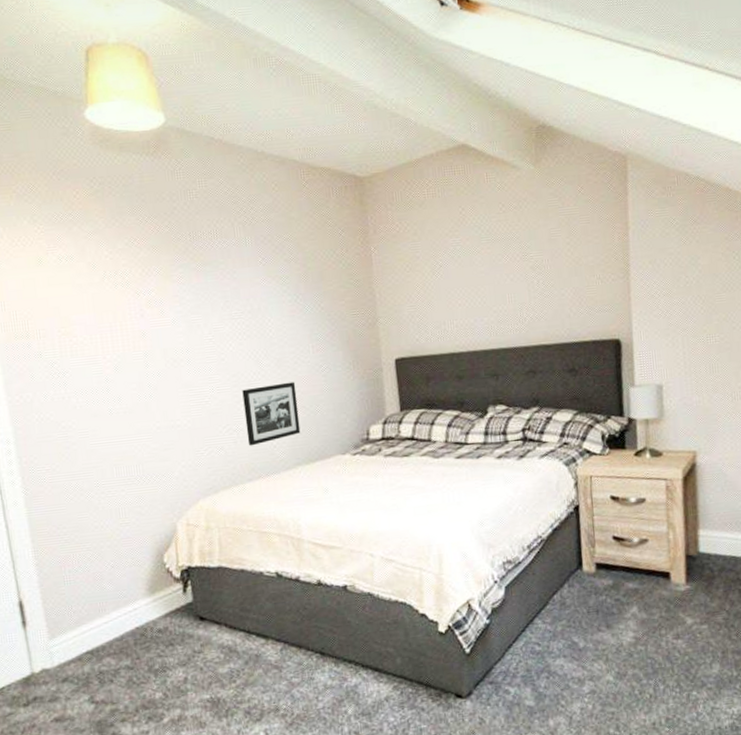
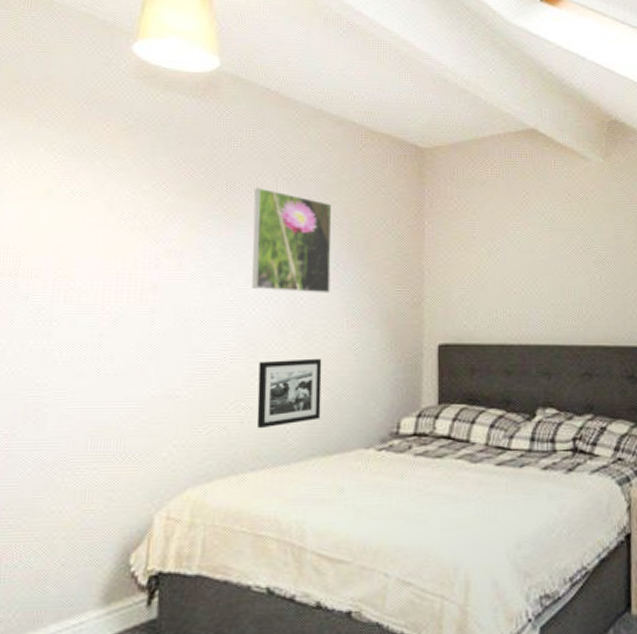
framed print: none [215,233,294,327] -> present [252,187,332,294]

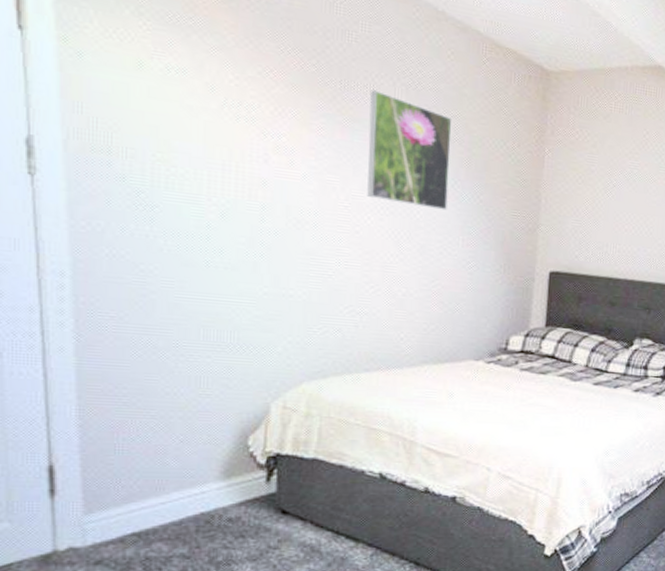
picture frame: present [256,358,322,429] -> none [371,270,437,334]

